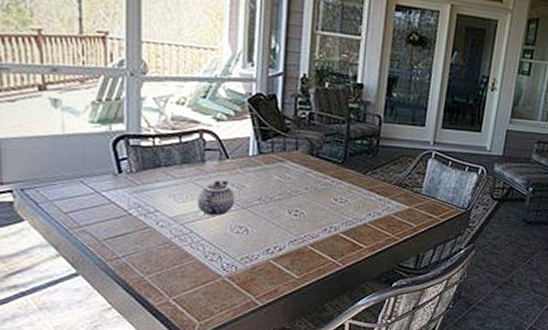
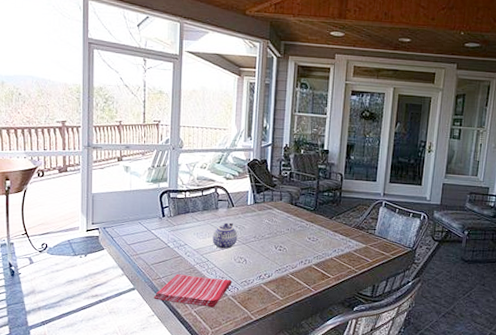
dish towel: none [110,251,228,293] -> present [154,273,232,307]

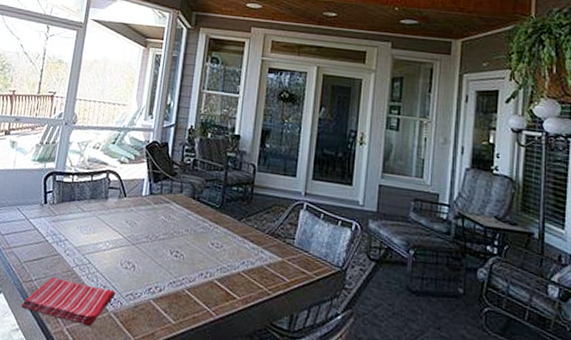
teapot: present [212,222,238,249] -> none [97,216,128,250]

